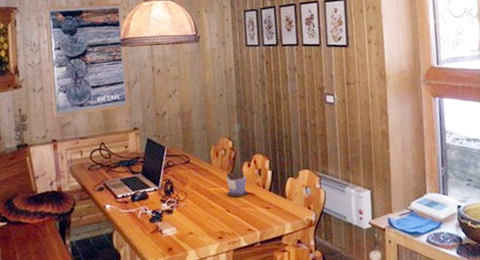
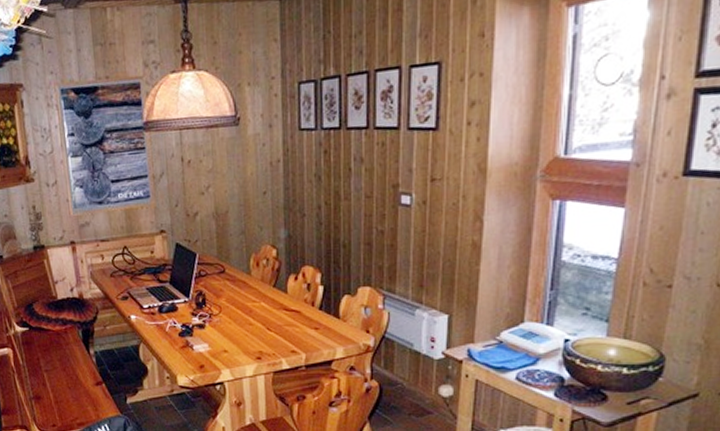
cup: present [225,169,249,198] -> none [266,283,294,315]

